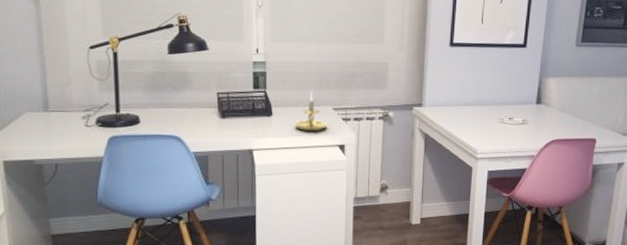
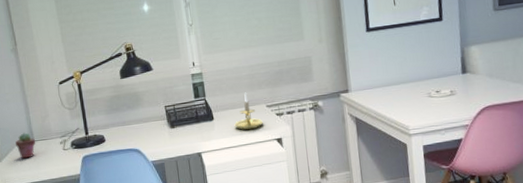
potted succulent: none [24,100,51,131] -> present [15,133,36,159]

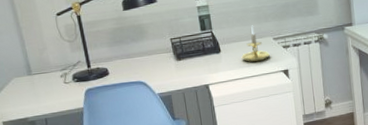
potted succulent: present [15,133,36,159] -> none [11,66,34,93]

